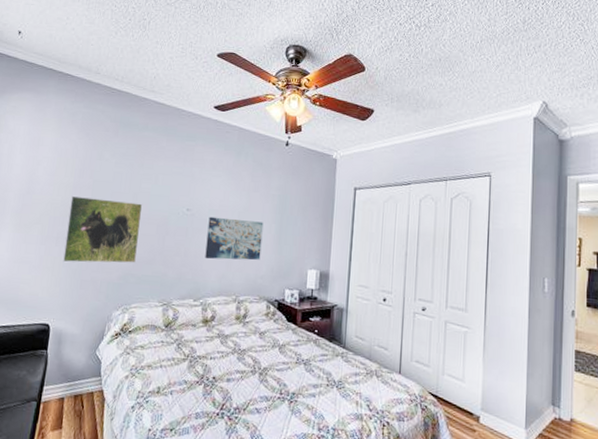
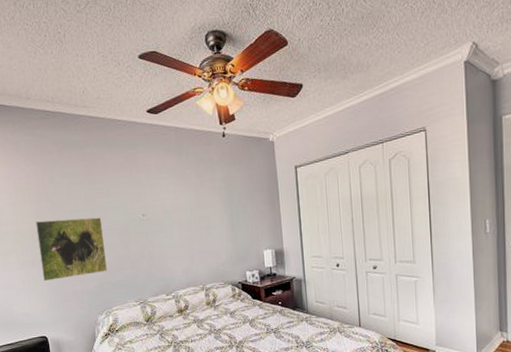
wall art: present [205,216,264,260] -> none [164,214,219,257]

